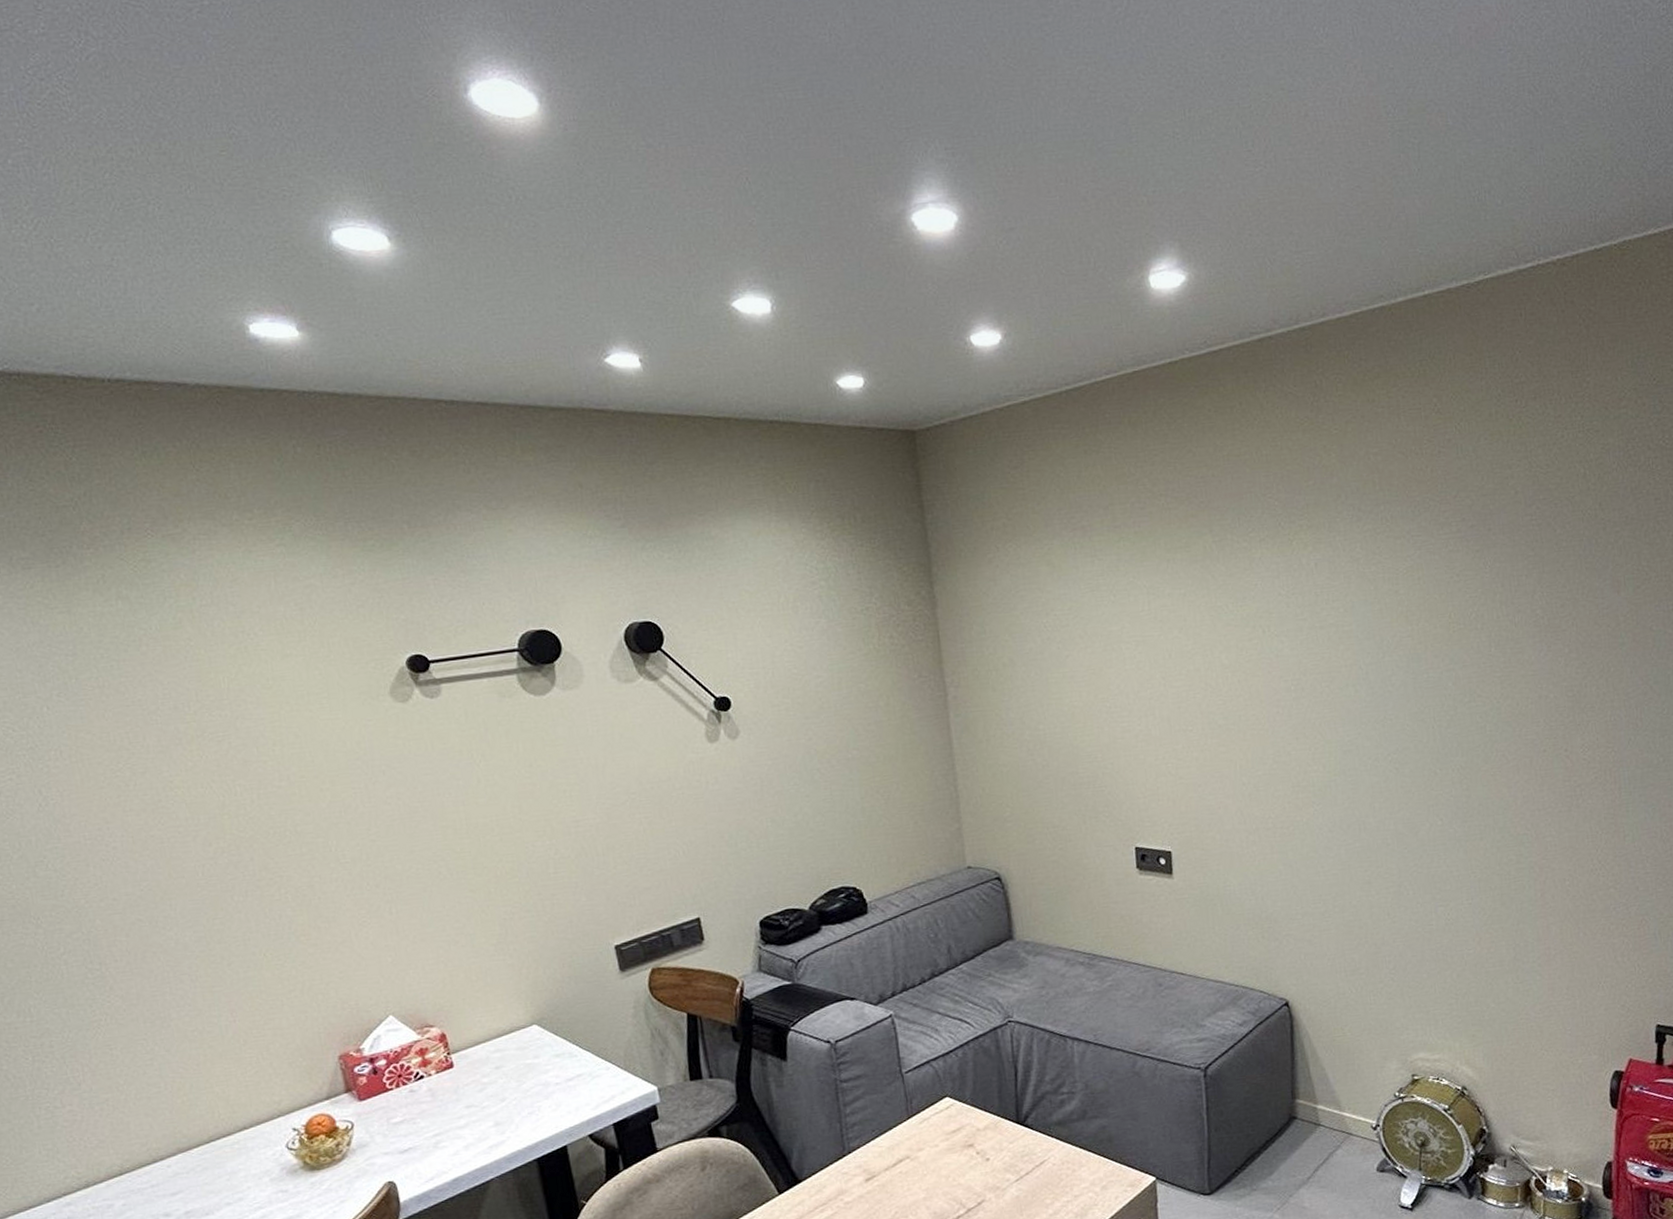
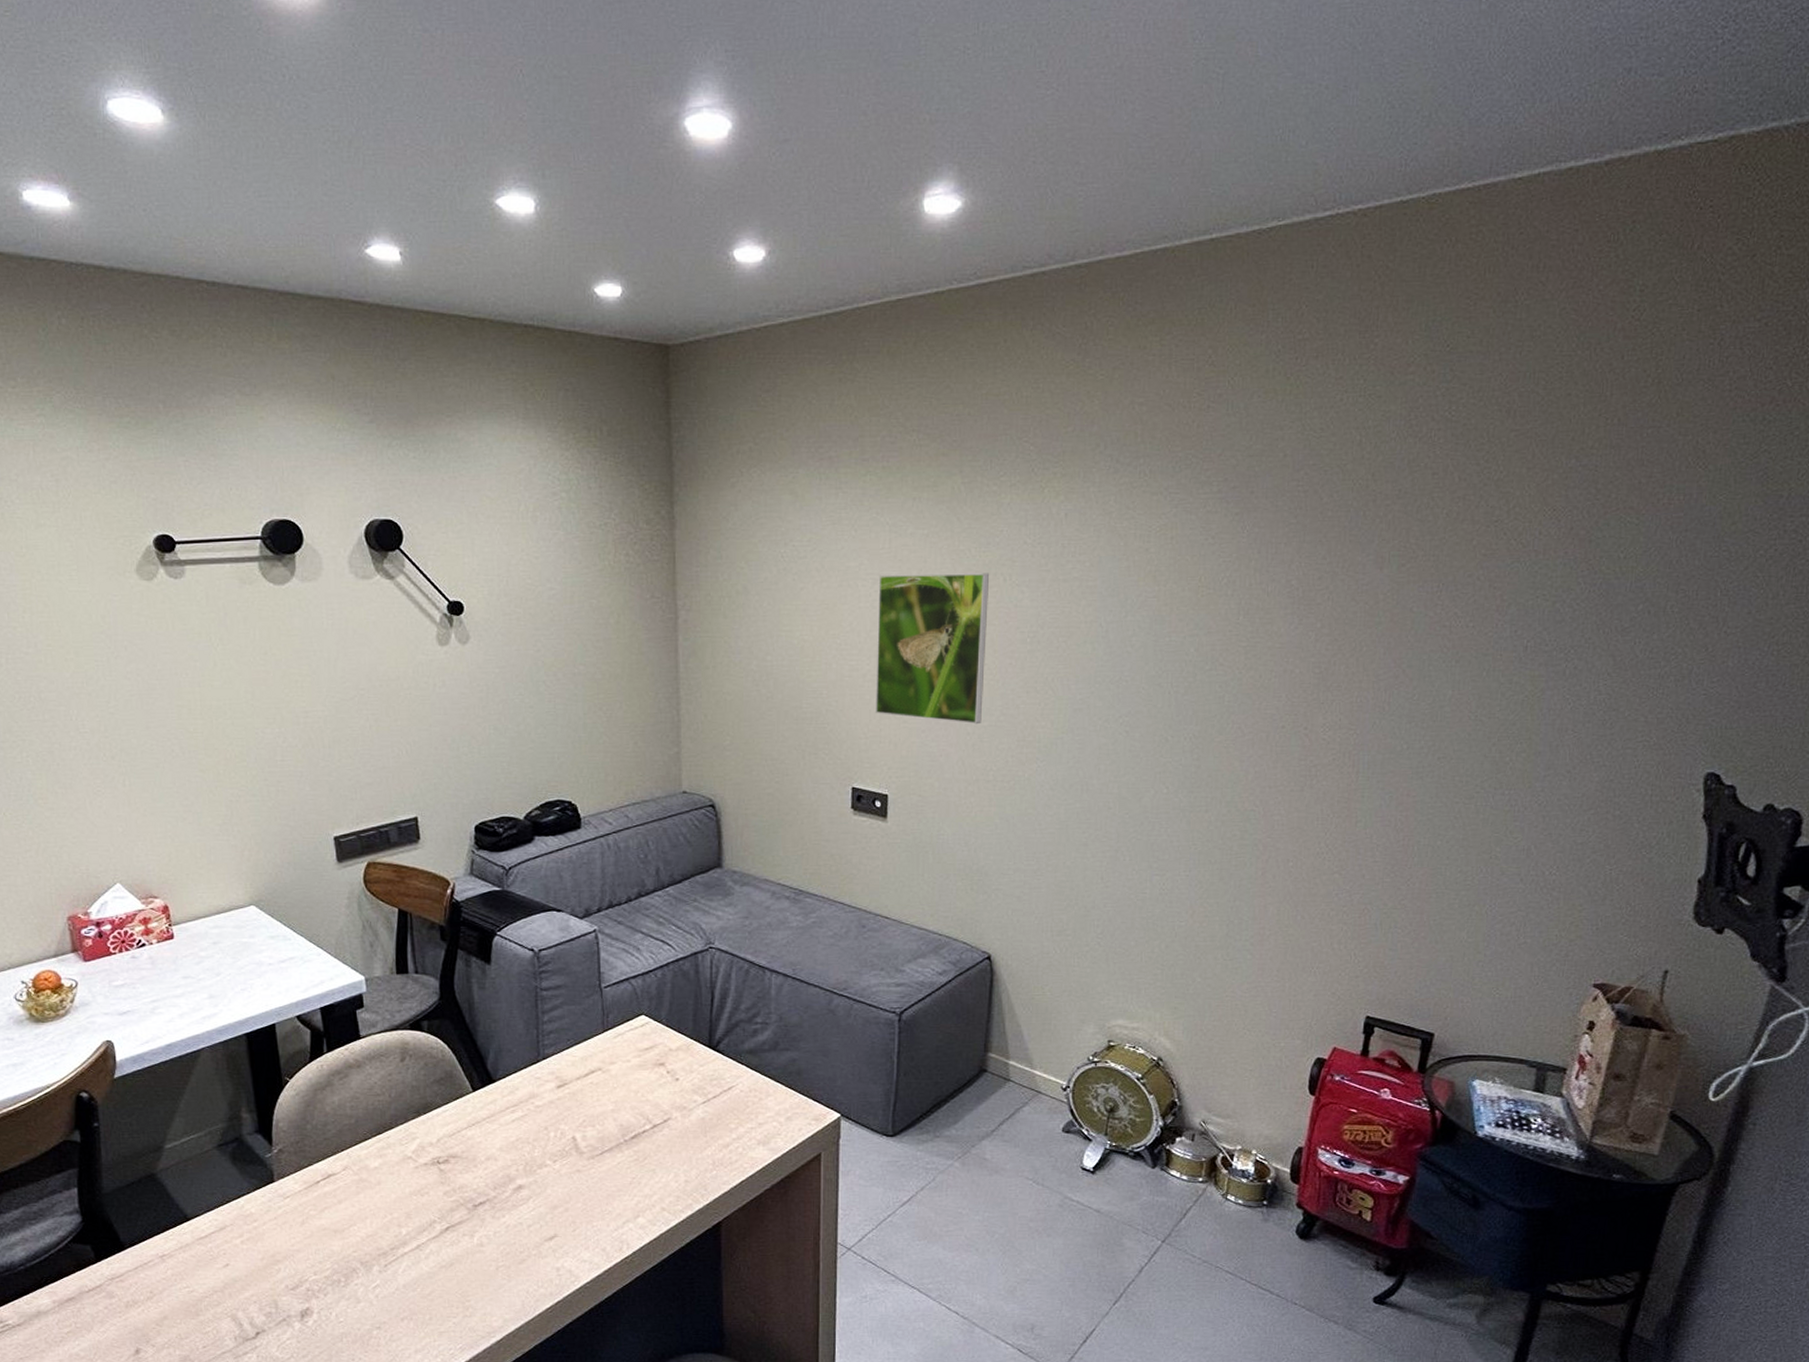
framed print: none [1141,626,1256,775] -> present [876,573,990,725]

